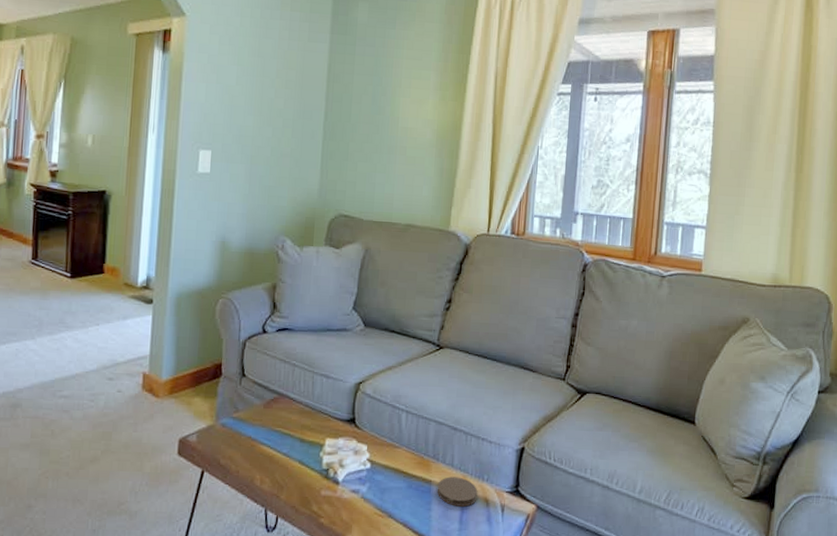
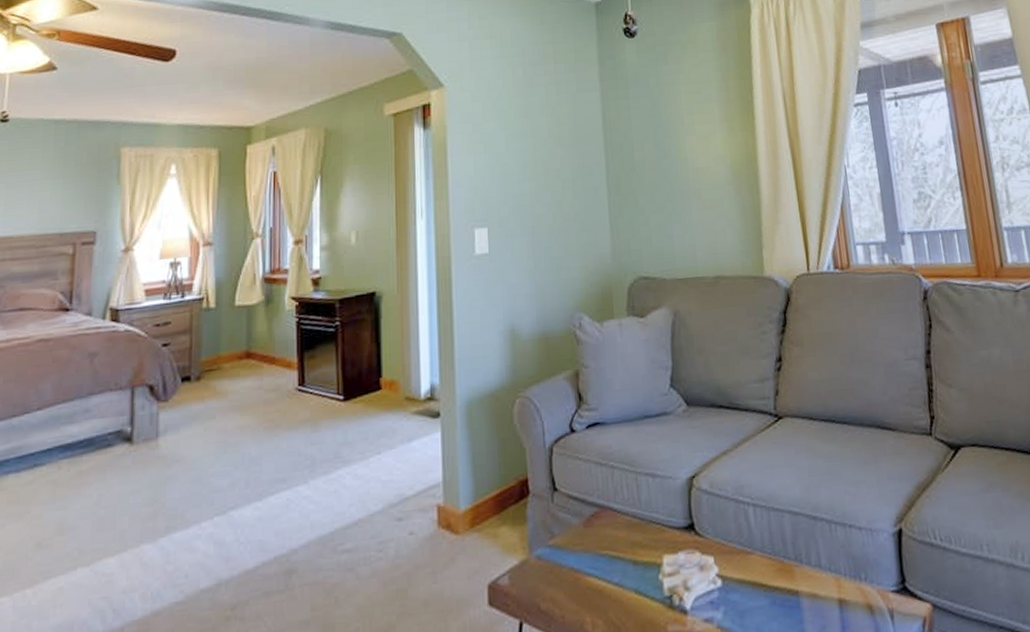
coaster: present [437,476,478,507] -> none [806,580,858,621]

